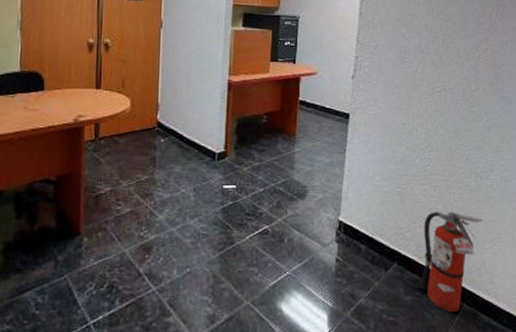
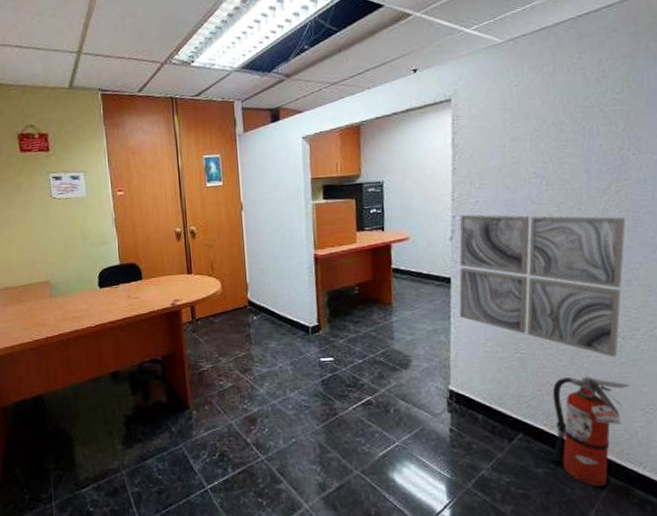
wall art: none [354,56,491,195] -> present [459,213,626,358]

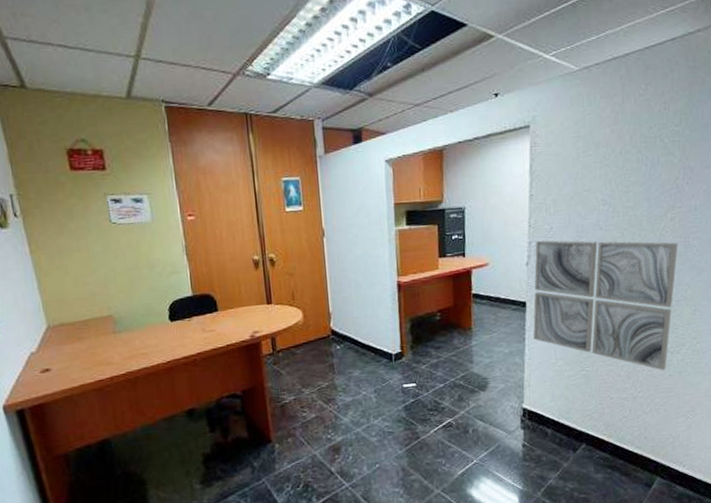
fire extinguisher: present [552,375,630,487] -> none [611,388,676,486]

